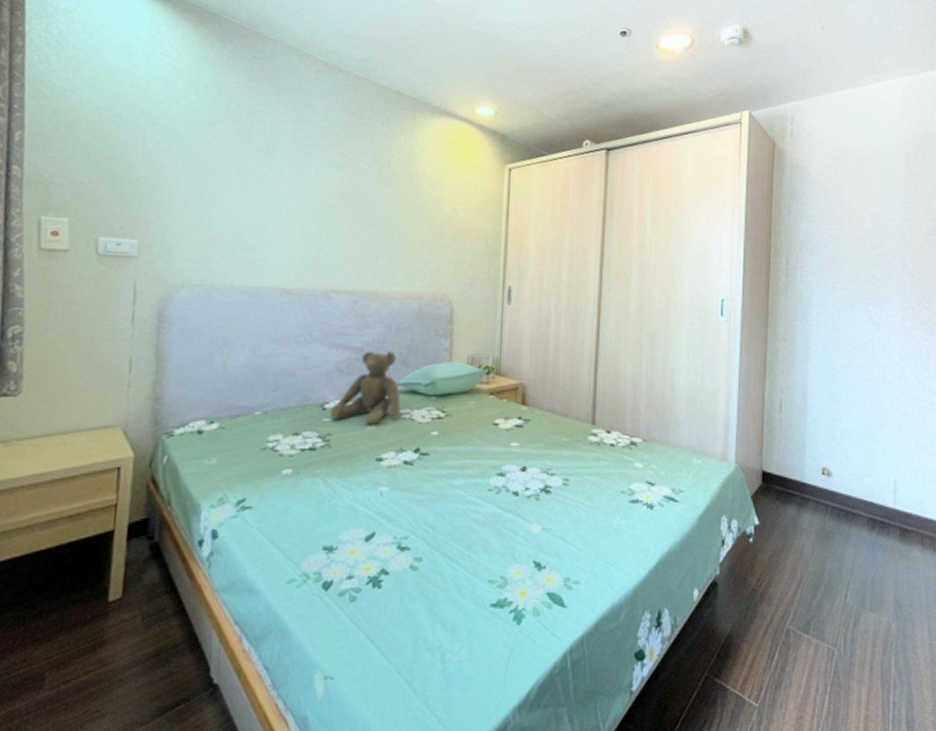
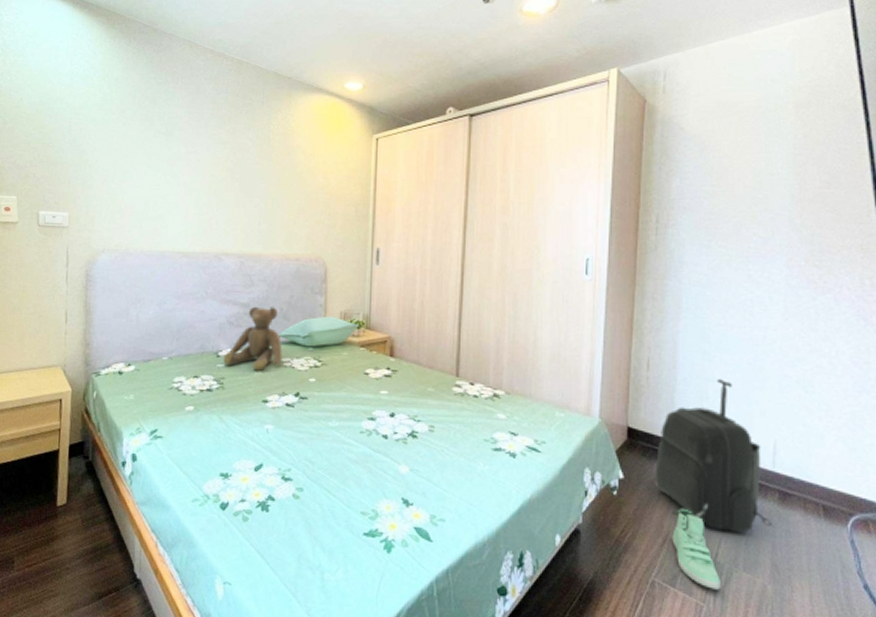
rolling backpack: none [788,418,895,572] -> present [654,378,772,533]
sneaker: none [805,551,850,633] -> present [672,508,721,590]

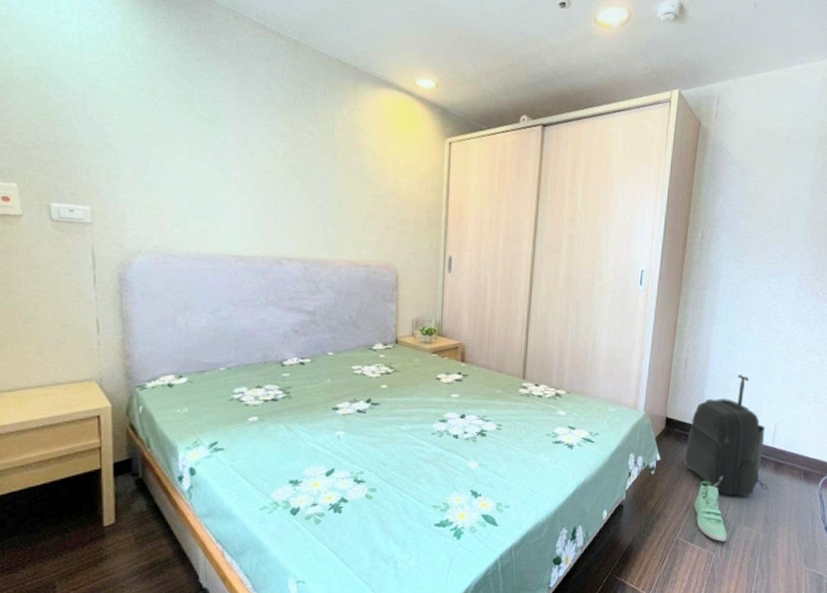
teddy bear: present [223,306,283,371] -> none [289,314,353,379]
cushion: present [278,316,360,347] -> none [347,323,432,354]

